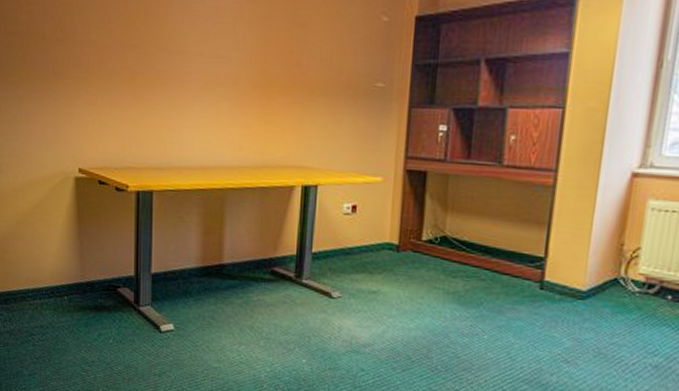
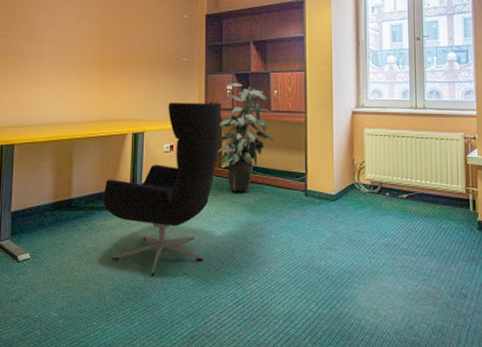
office chair: none [261,146,429,368] -> present [103,102,221,276]
indoor plant: none [417,122,503,277] -> present [217,83,274,193]

